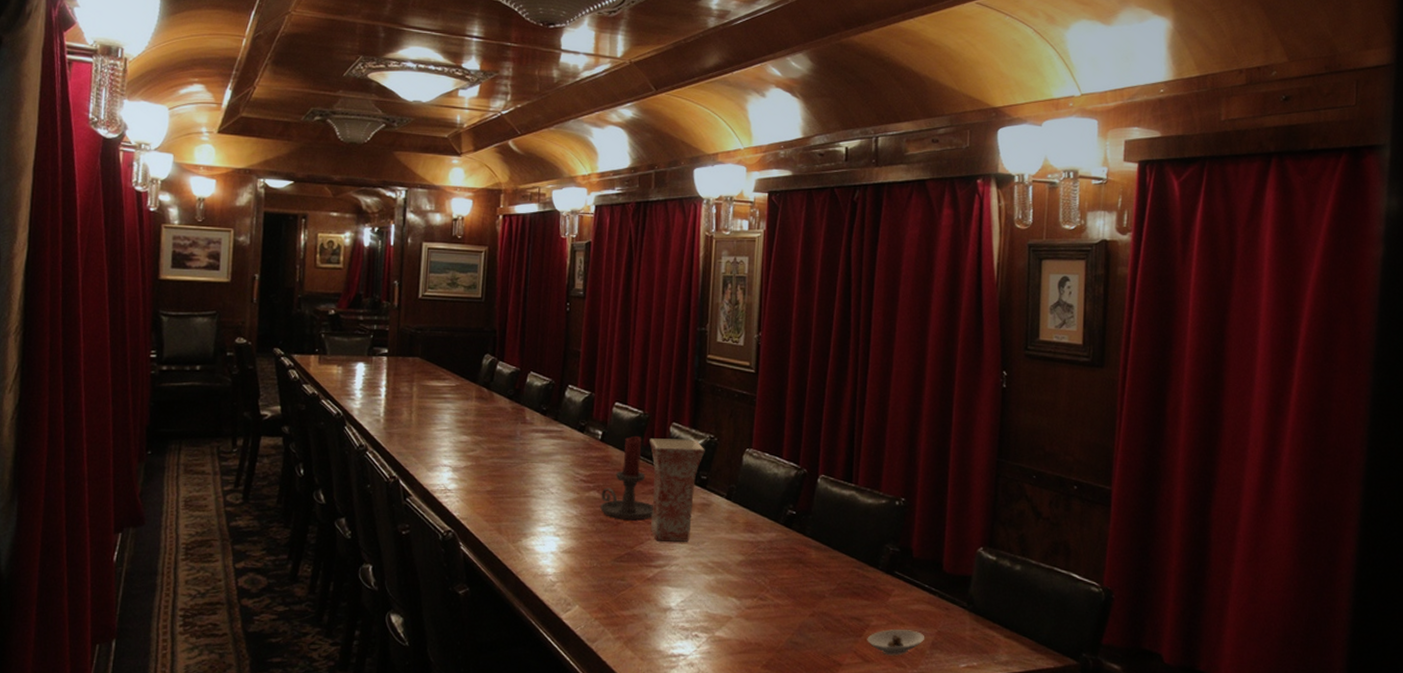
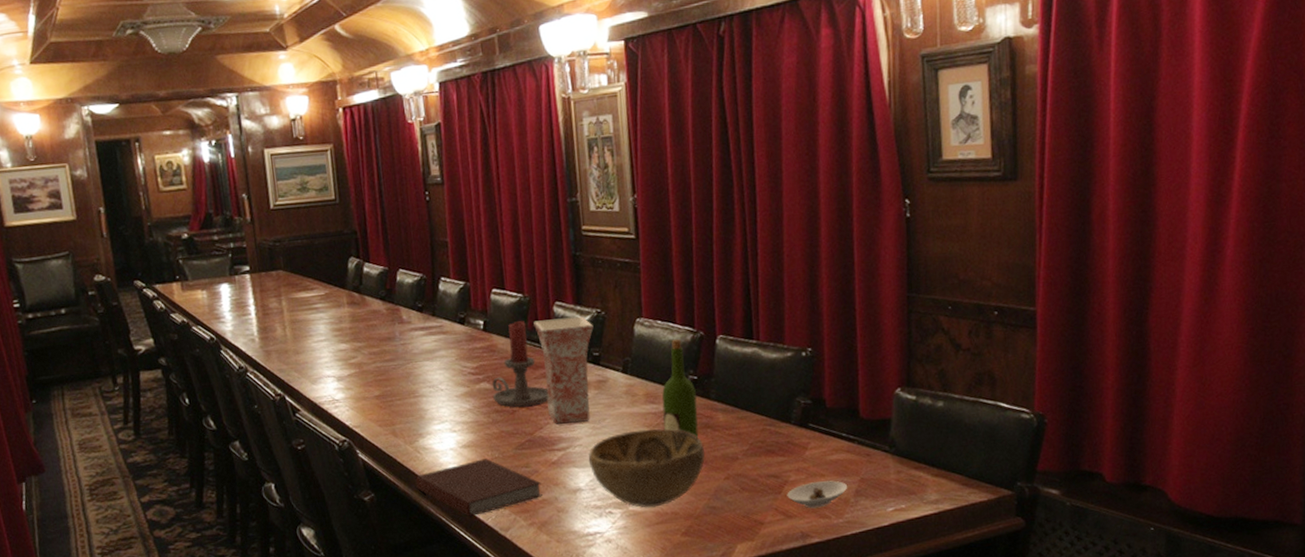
notebook: none [512,566,634,624] -> present [415,459,543,517]
decorative bowl: none [682,556,794,636] -> present [588,428,705,508]
wine bottle: none [759,473,793,571] -> present [662,338,699,437]

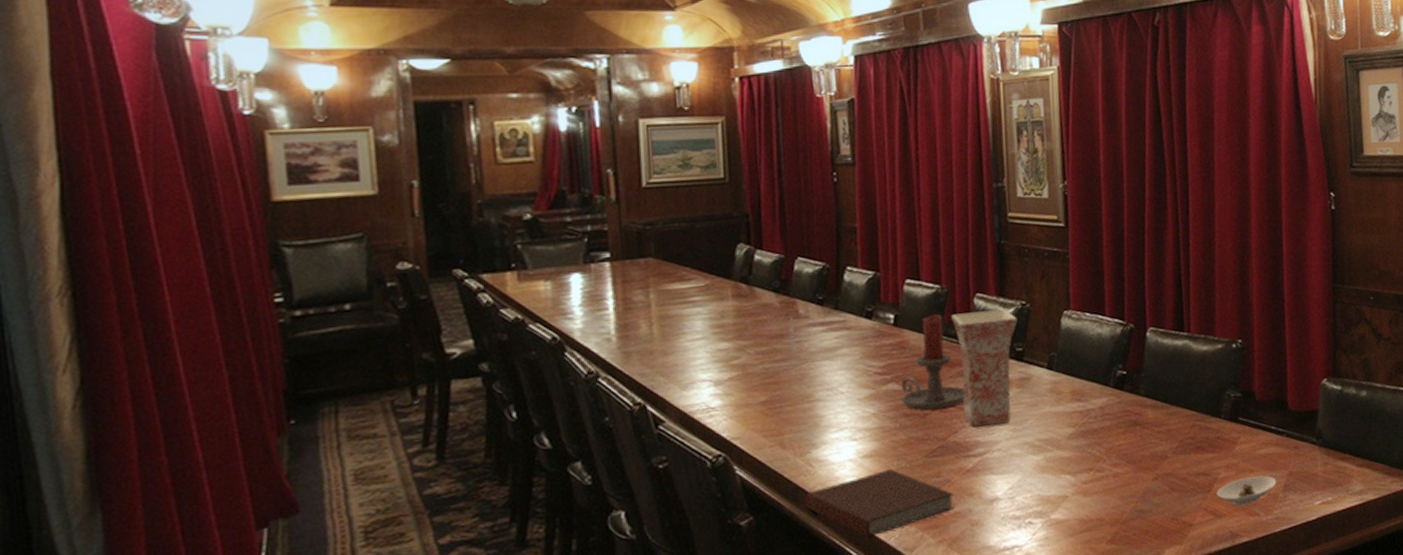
decorative bowl: present [588,428,705,508] -> none [1007,428,1133,516]
wine bottle: present [662,338,699,437] -> none [1089,331,1127,436]

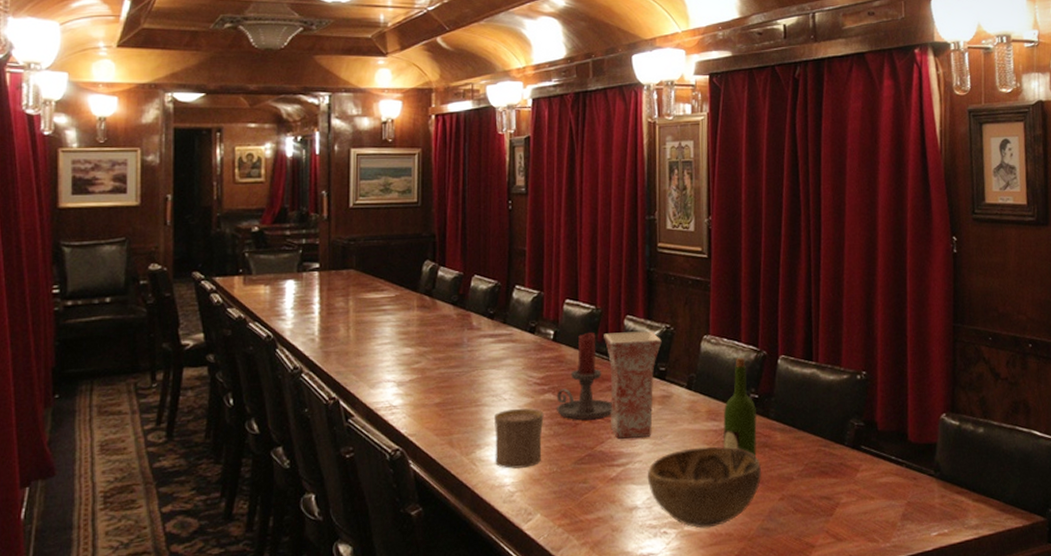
notebook: present [805,469,955,538] -> none [468,473,598,536]
cup: none [831,401,888,468] -> present [494,408,544,469]
decorative bowl: none [1007,428,1133,516] -> present [647,446,761,529]
wine bottle: none [1089,331,1127,436] -> present [723,357,757,456]
saucer: present [1216,475,1277,507] -> none [838,503,896,532]

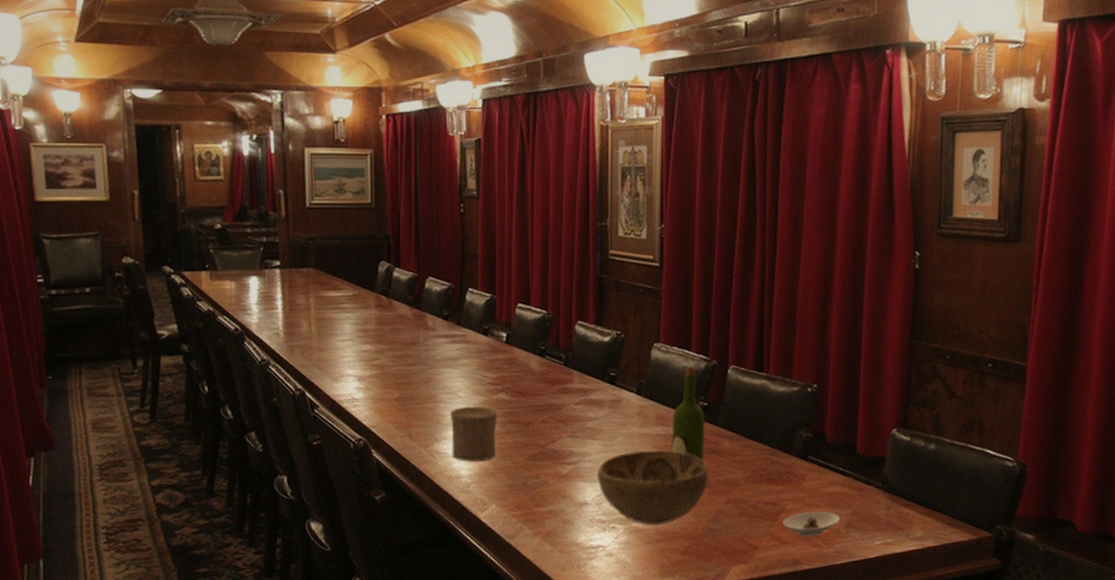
candle holder: present [556,332,612,420] -> none [510,336,563,419]
vase: present [604,331,662,439] -> none [555,337,612,439]
saucer: none [838,503,896,532] -> present [783,512,841,537]

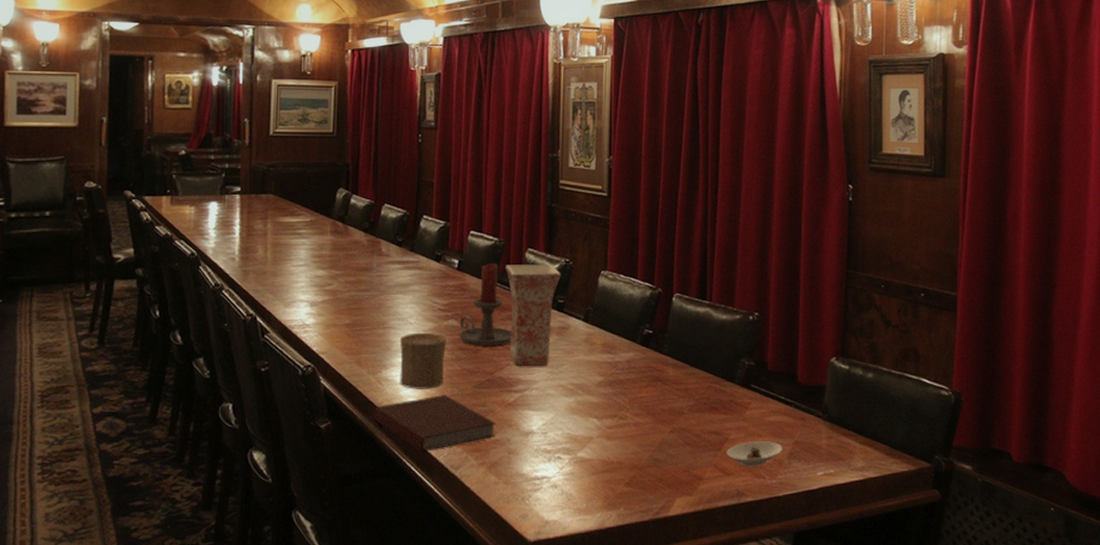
notebook: none [427,467,550,523] -> present [373,395,496,453]
candle holder: none [510,336,563,419] -> present [459,262,512,346]
vase: none [555,337,612,439] -> present [506,264,561,366]
decorative bowl: present [597,450,708,526] -> none [543,378,653,456]
wine bottle: present [672,365,705,461] -> none [618,293,650,389]

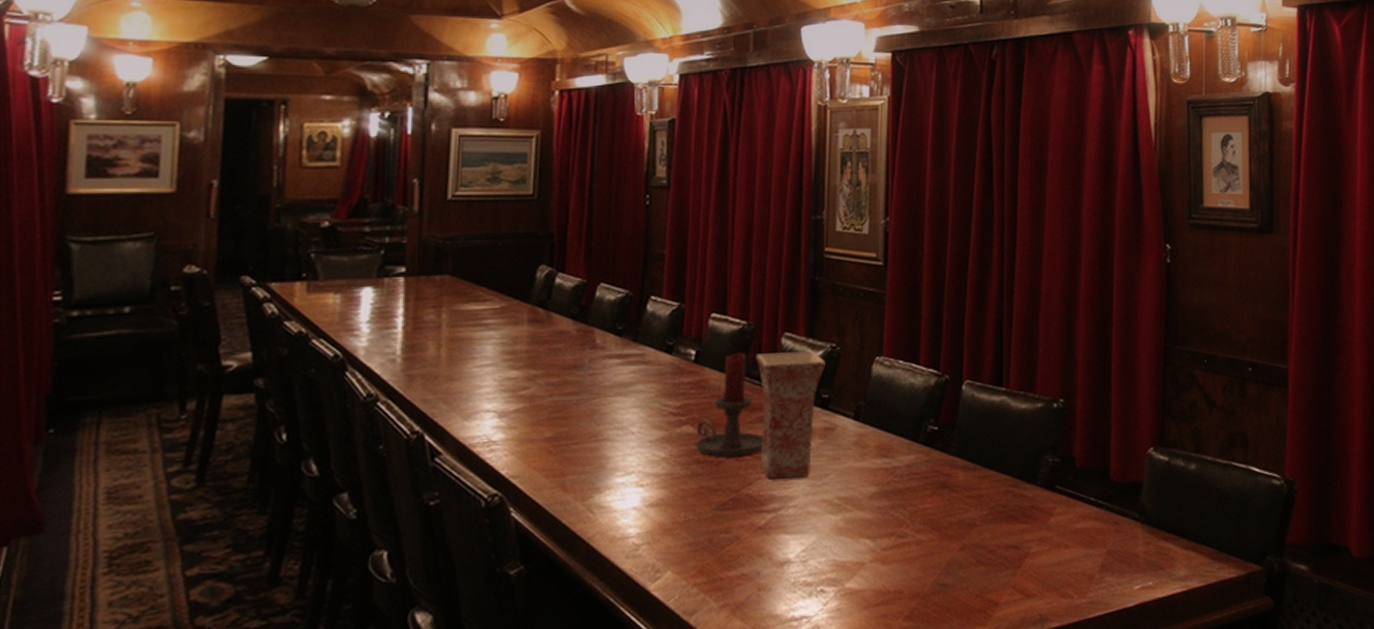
notebook: present [373,395,496,453] -> none [582,521,742,598]
cup: present [400,332,447,389] -> none [617,443,680,517]
saucer: present [726,441,783,468] -> none [1027,552,1094,586]

